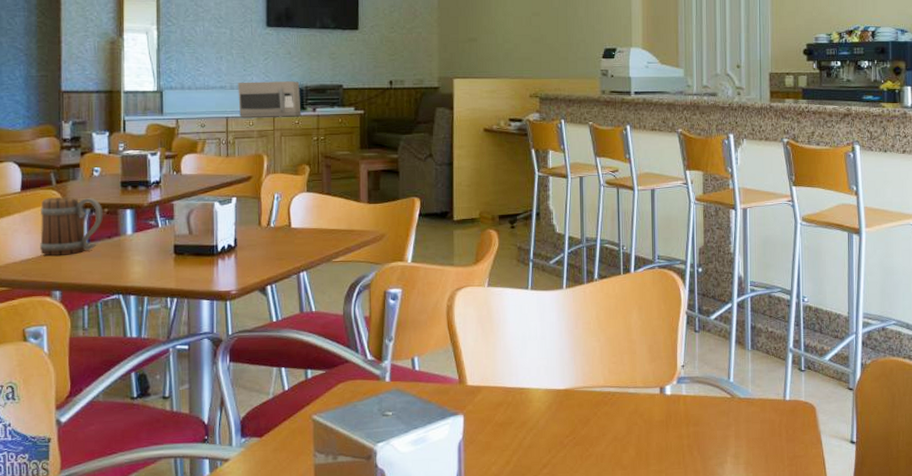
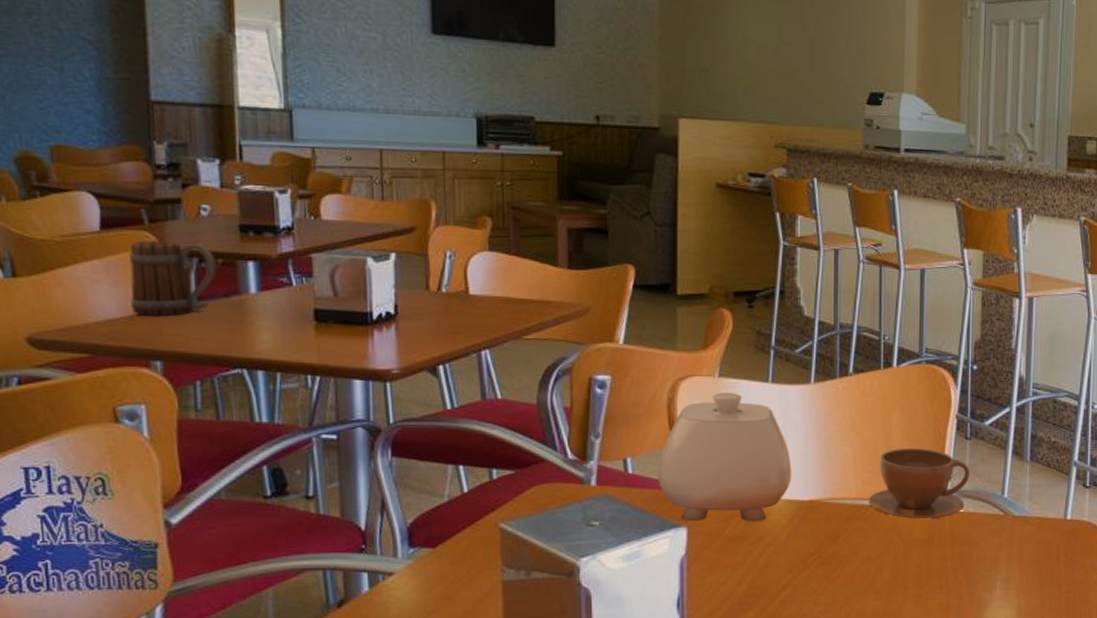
microwave: present [238,81,302,119] -> none [394,104,481,155]
sugar bowl: none [440,299,549,410] -> present [658,393,792,522]
teacup: none [614,341,699,403] -> present [868,448,969,520]

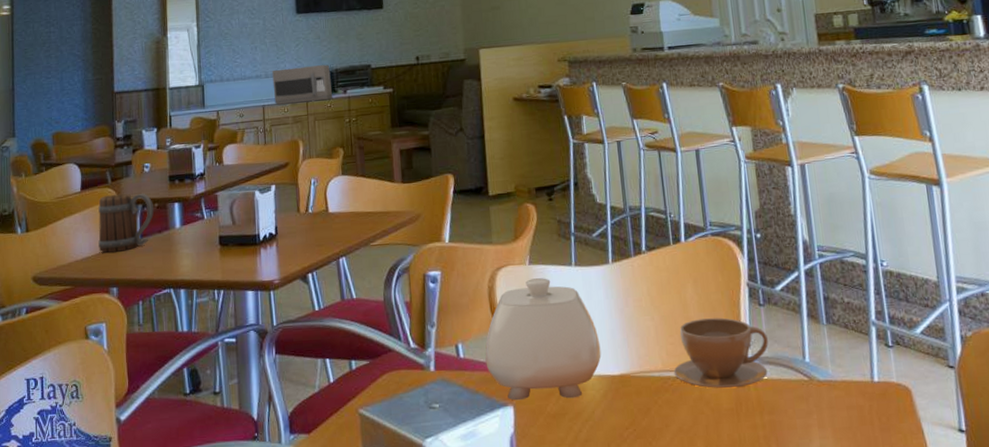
microwave: none [394,104,481,155] -> present [272,64,333,106]

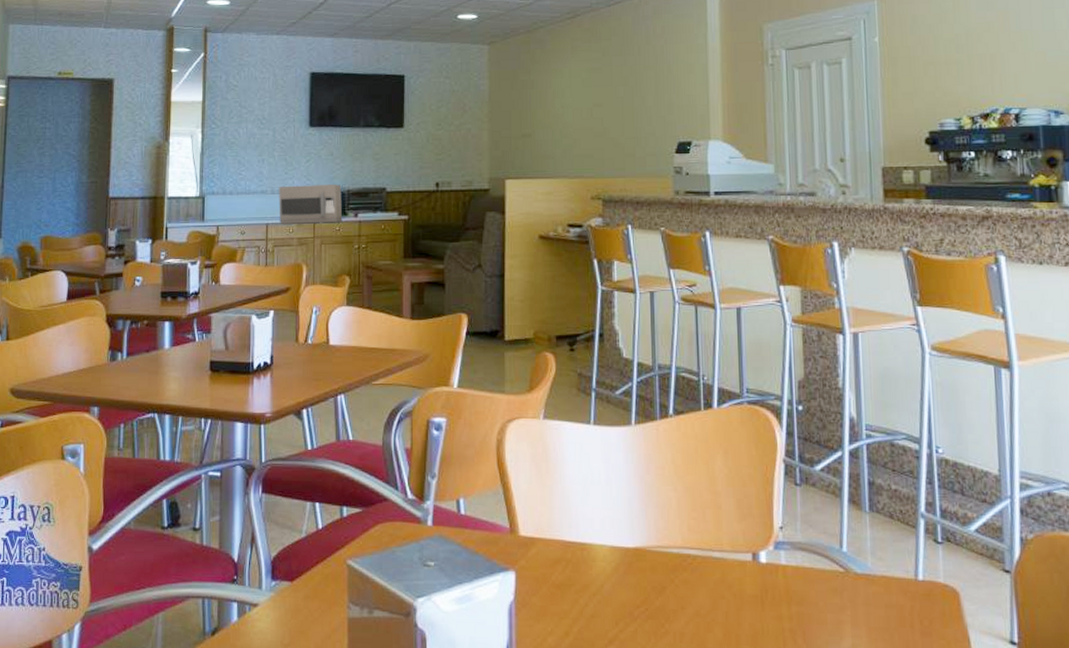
beer mug: present [98,193,154,254] -> none [81,307,142,370]
sugar bowl: present [485,278,602,401] -> none [488,435,616,569]
teacup: present [673,317,768,389] -> none [694,494,802,573]

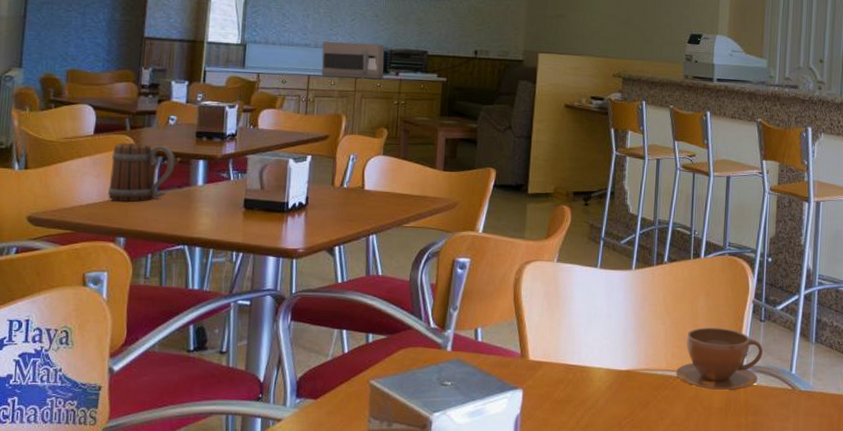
beer mug: none [81,307,142,370] -> present [108,142,175,203]
teacup: none [694,494,802,573] -> present [675,327,763,391]

